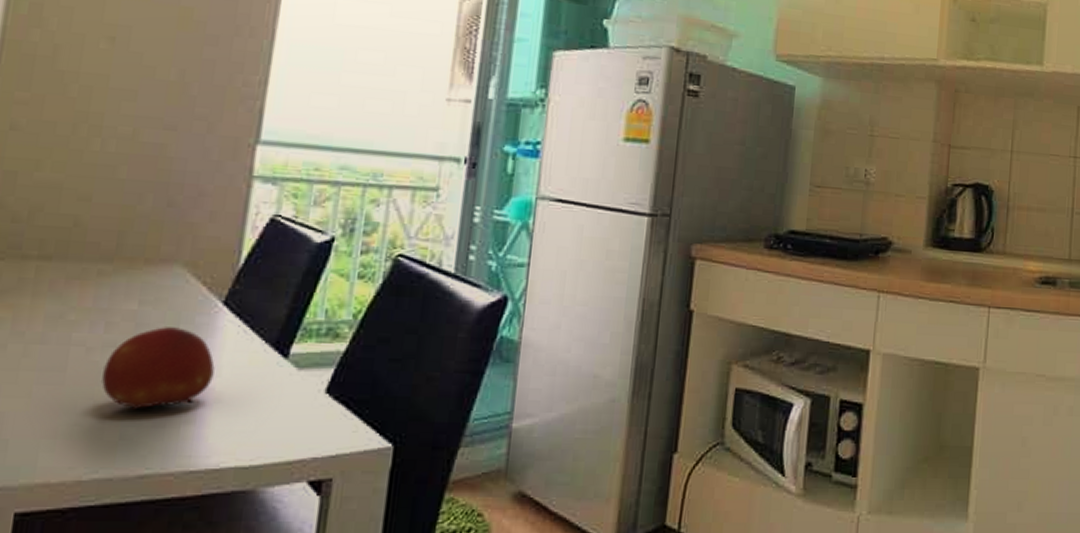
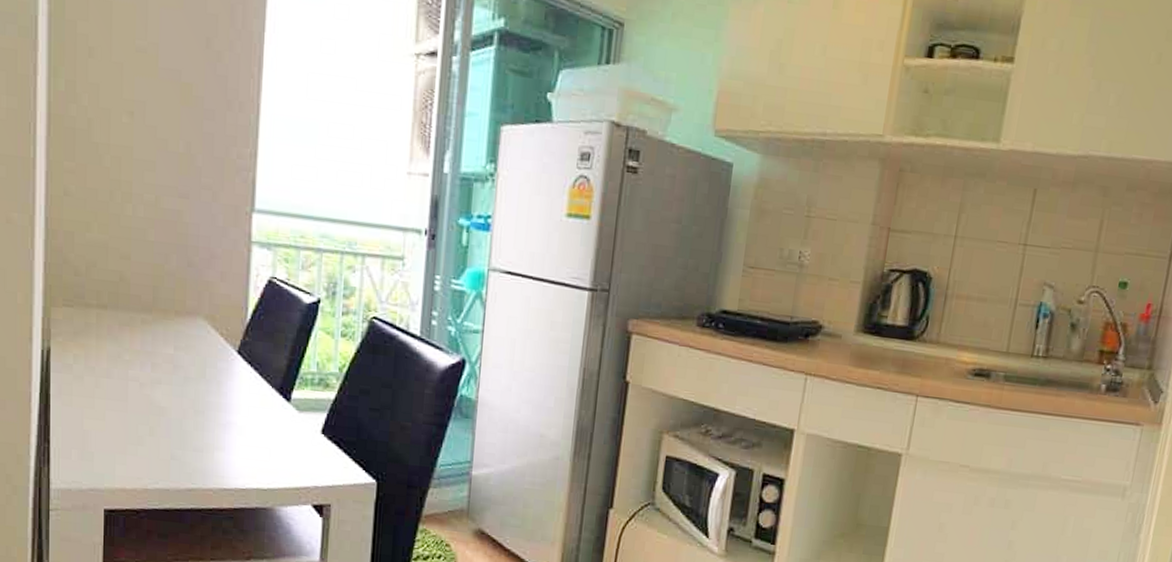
fruit: present [102,327,215,411] -> none [154,369,235,437]

